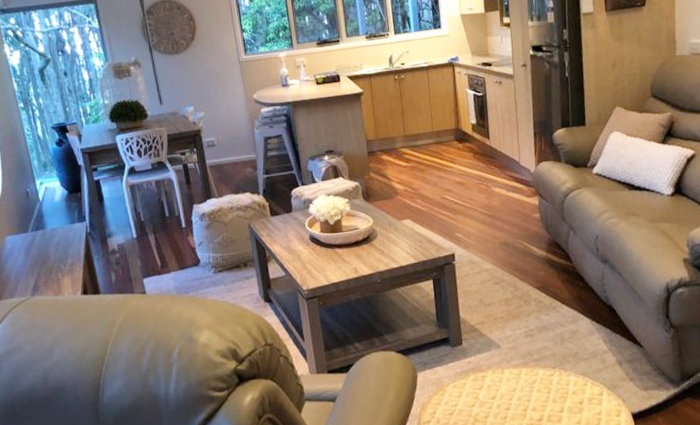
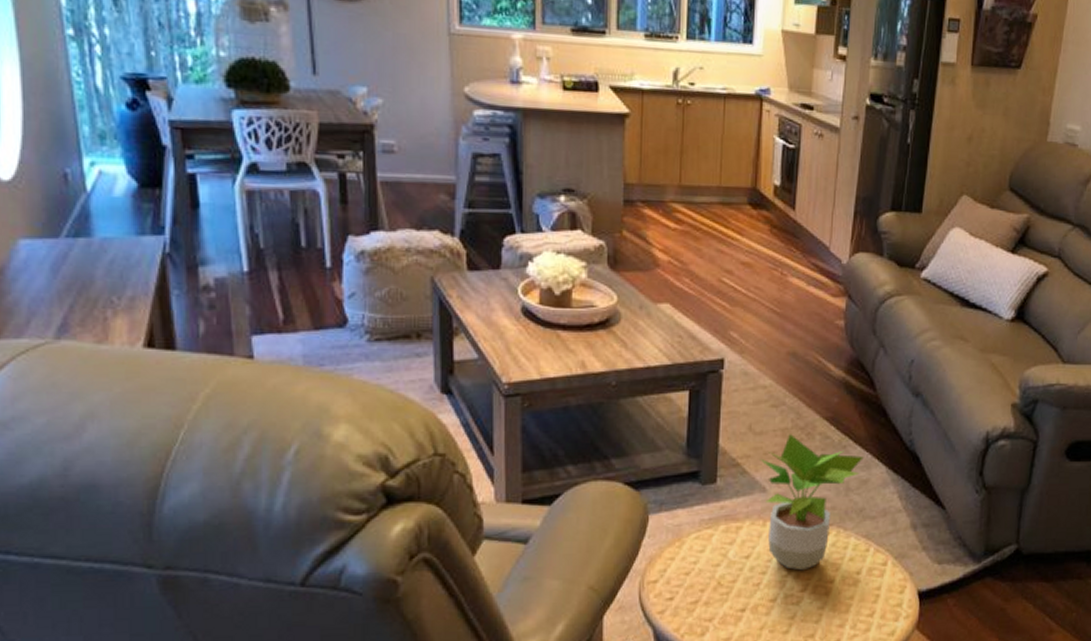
potted plant: none [492,303,572,405] -> present [759,434,865,571]

